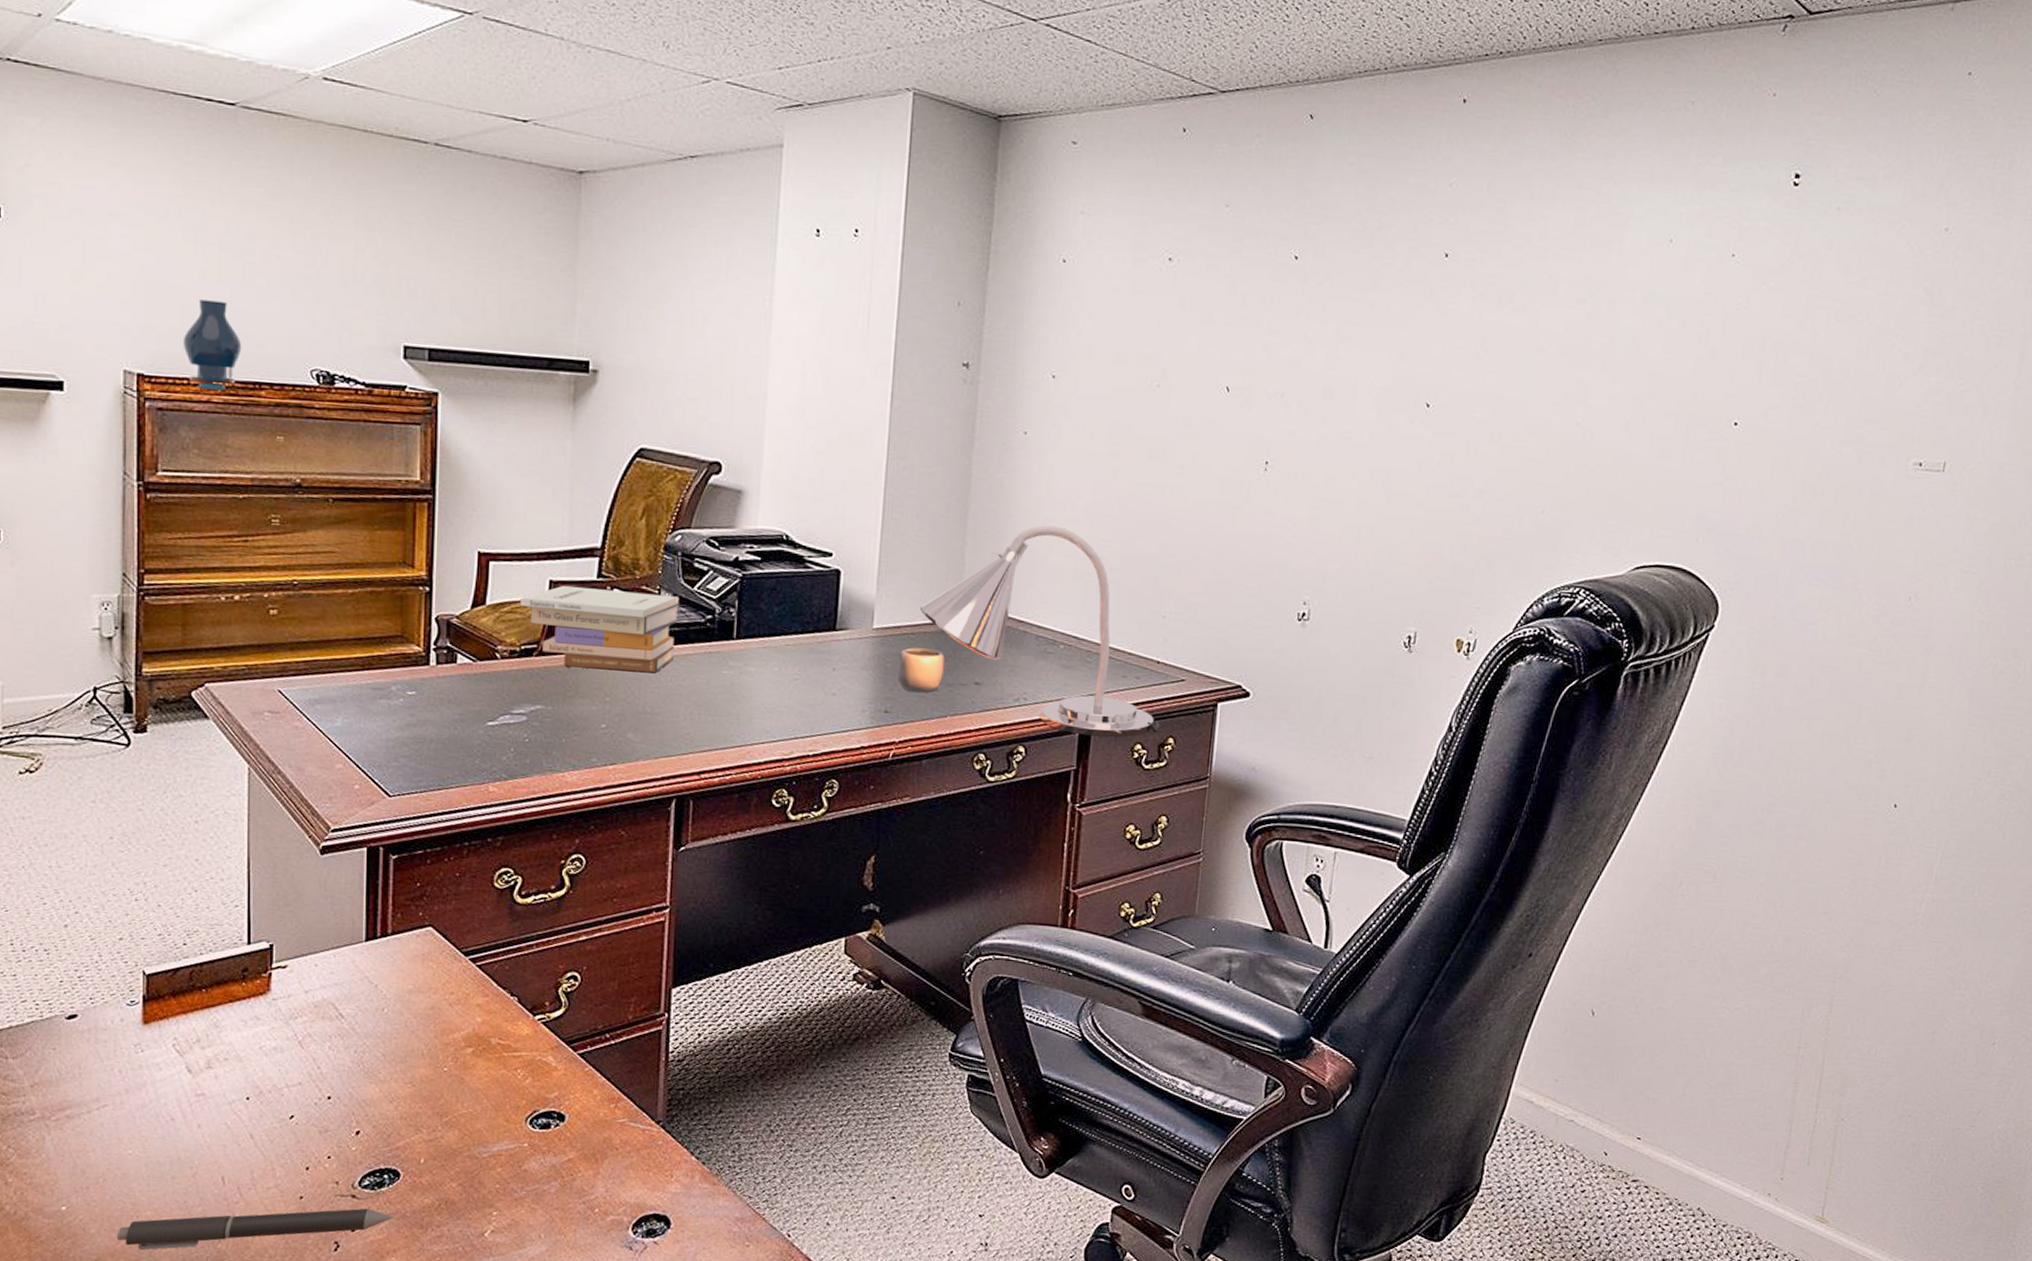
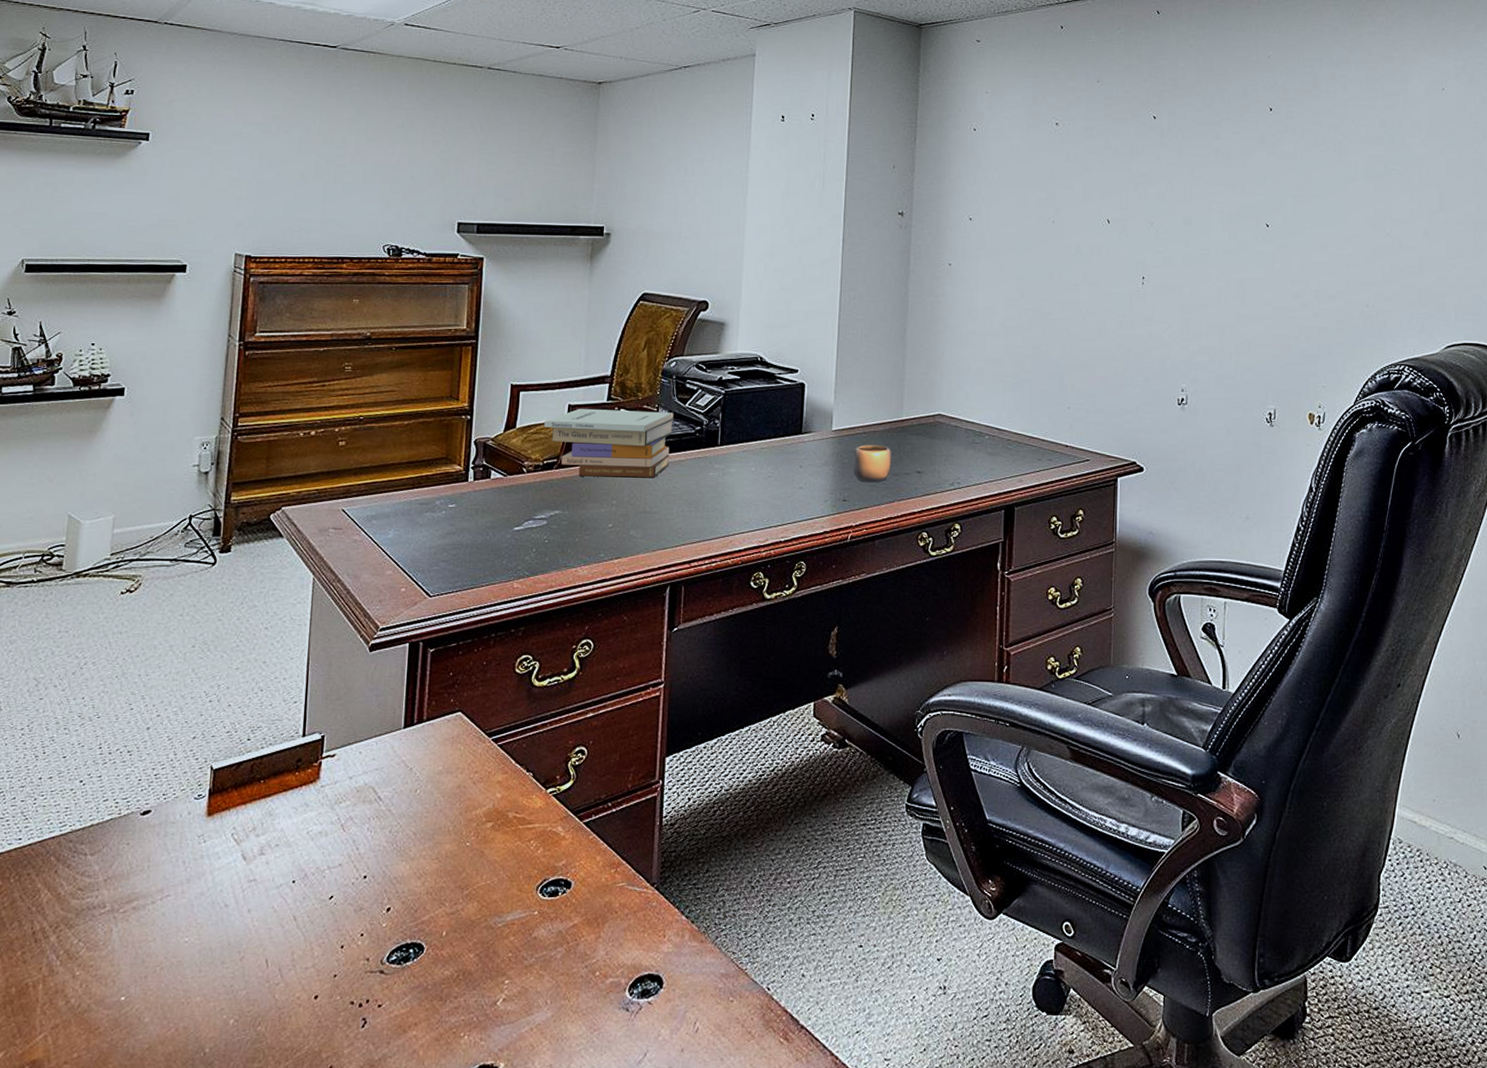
pen: present [116,1208,394,1251] -> none [167,983,417,1037]
vase: present [182,299,242,392] -> none [283,195,330,266]
table lamp: present [919,525,1160,738] -> none [869,338,1071,513]

